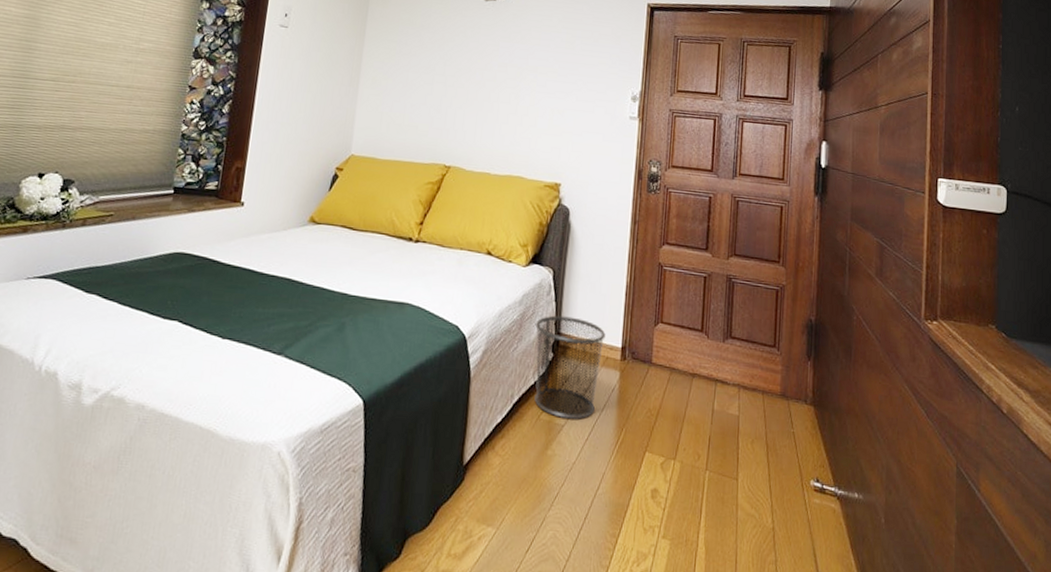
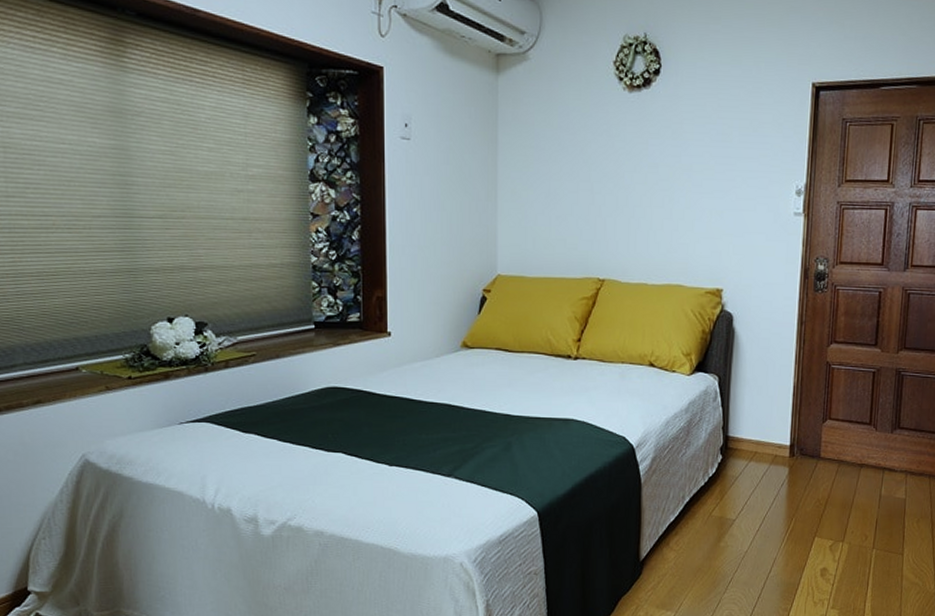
waste bin: present [534,315,606,419] -> none [703,420,774,513]

